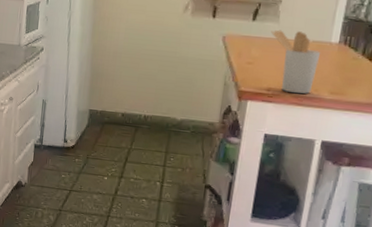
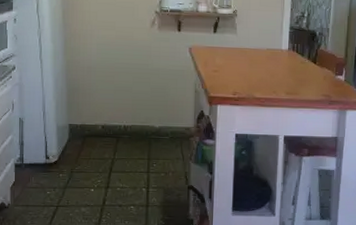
utensil holder: present [271,30,321,94] -> none [231,40,275,96]

